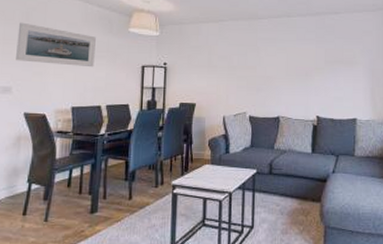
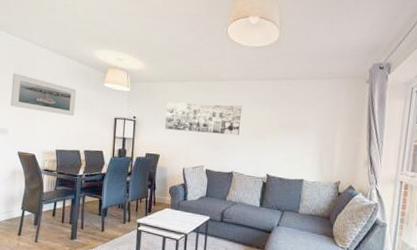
wall art: none [200,43,285,76] -> present [164,102,243,136]

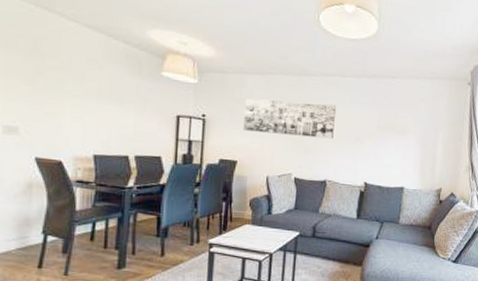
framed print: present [11,73,76,117] -> none [22,52,122,113]

